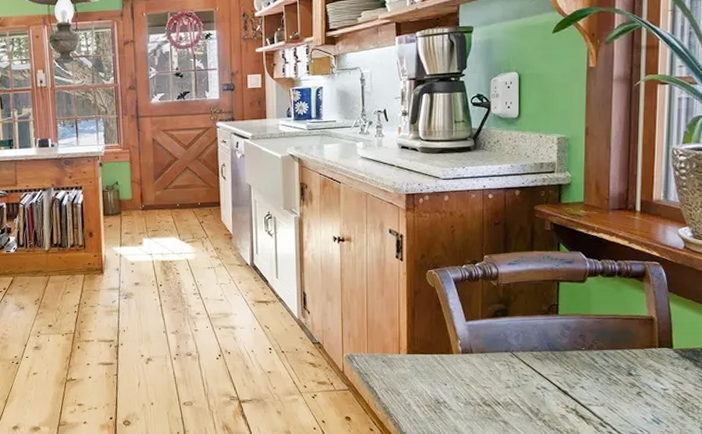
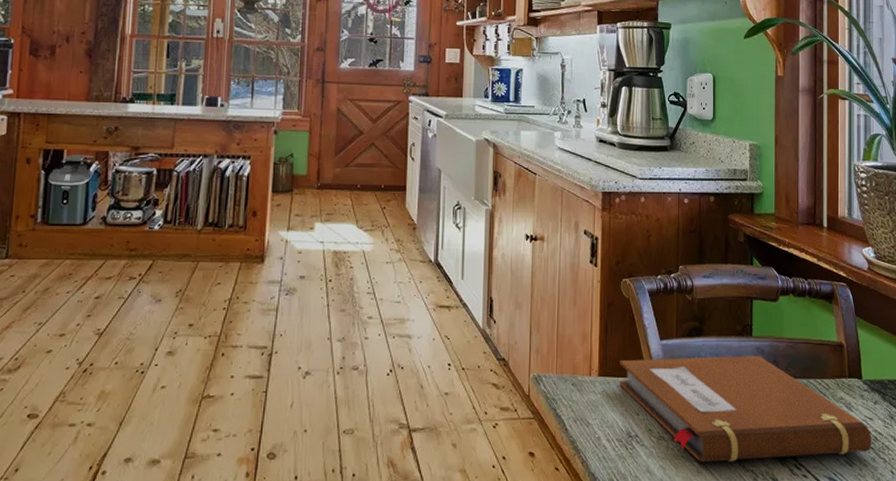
notebook: none [427,331,681,422] -> present [619,355,872,462]

